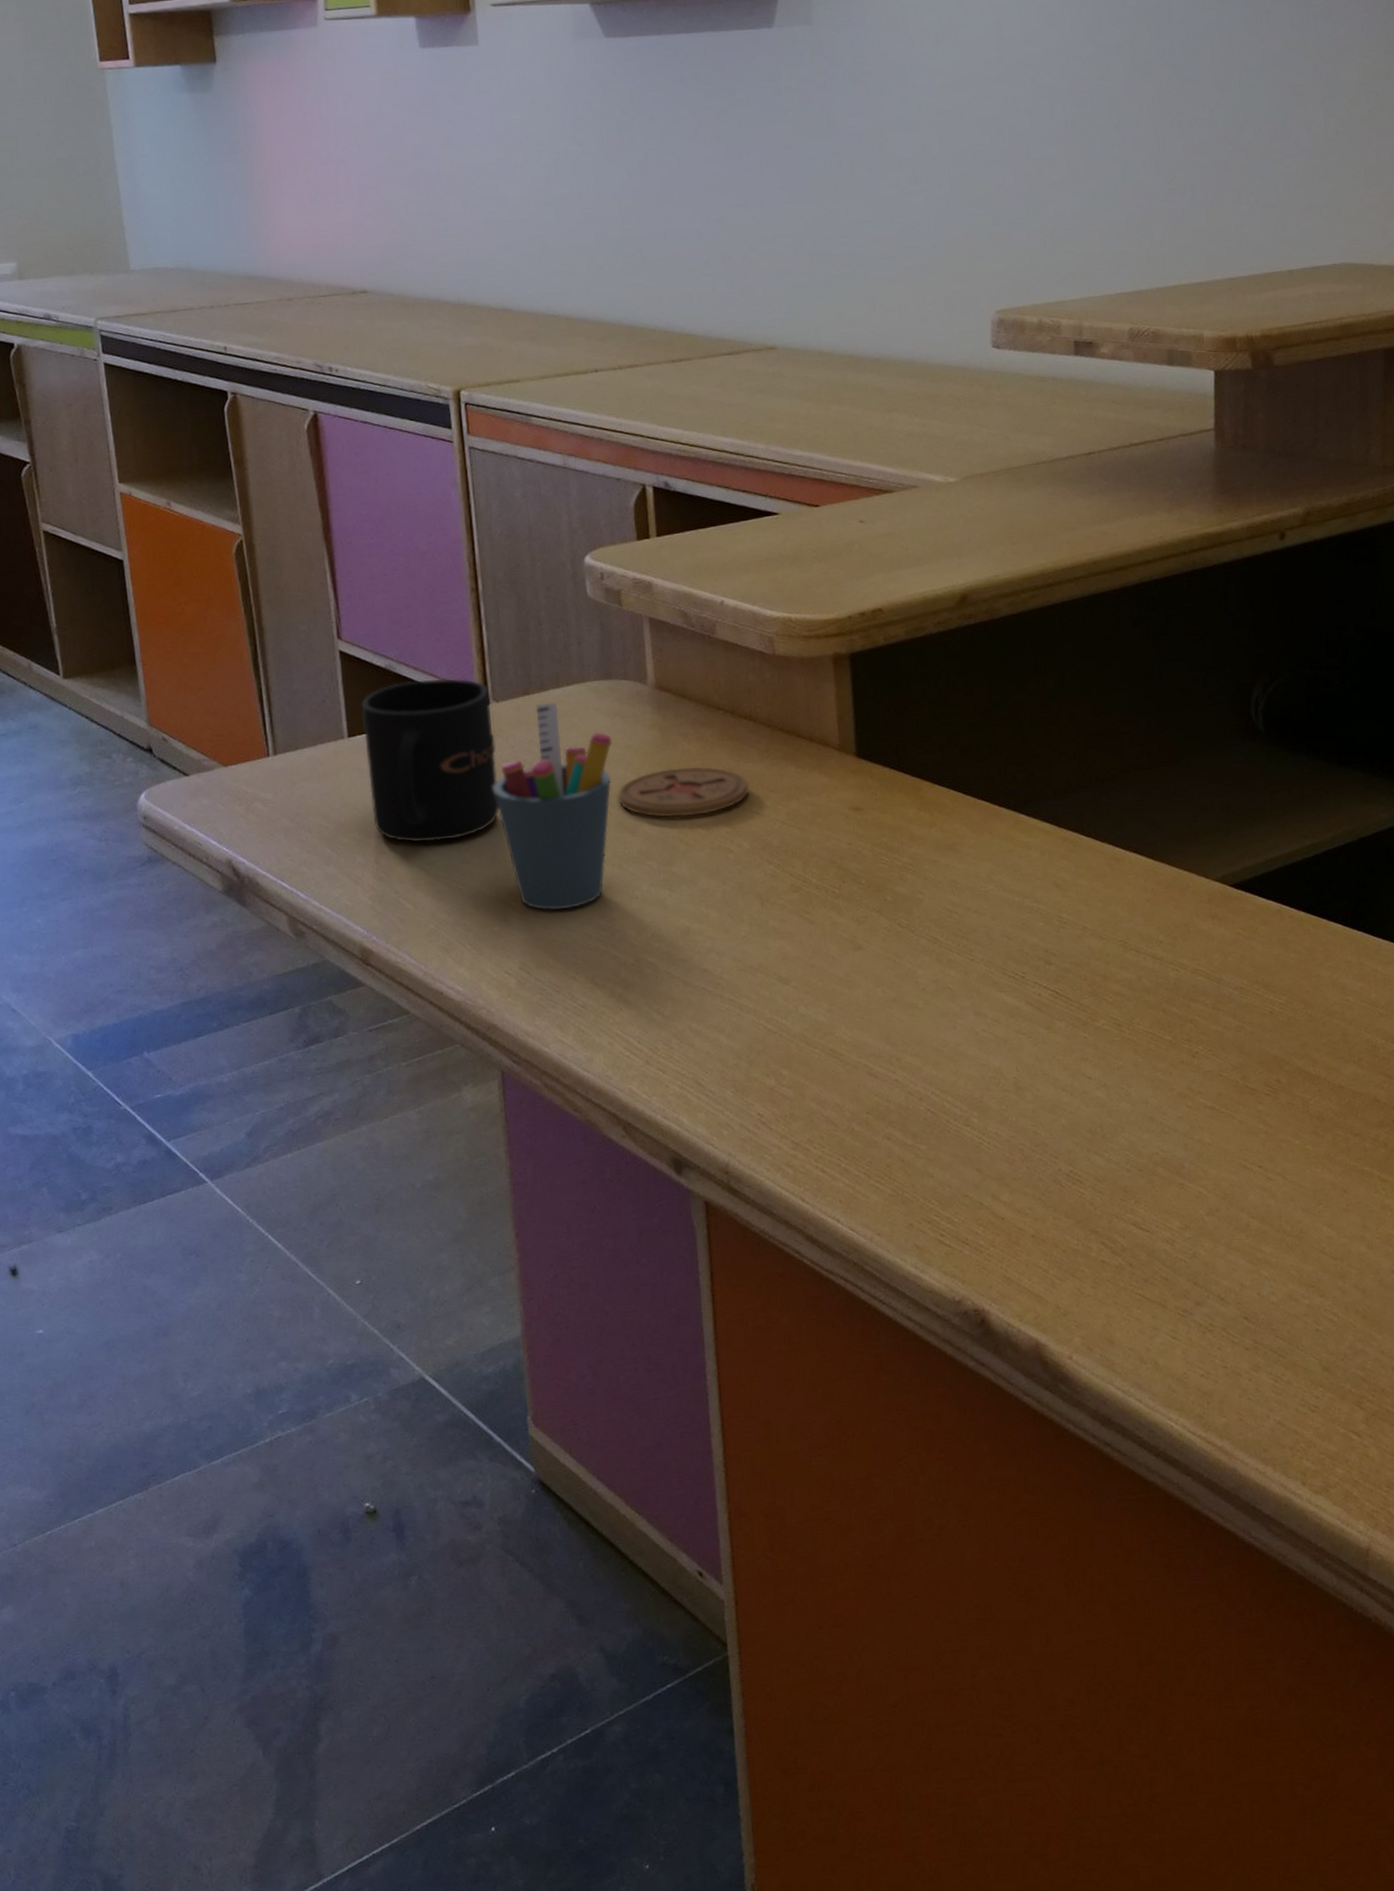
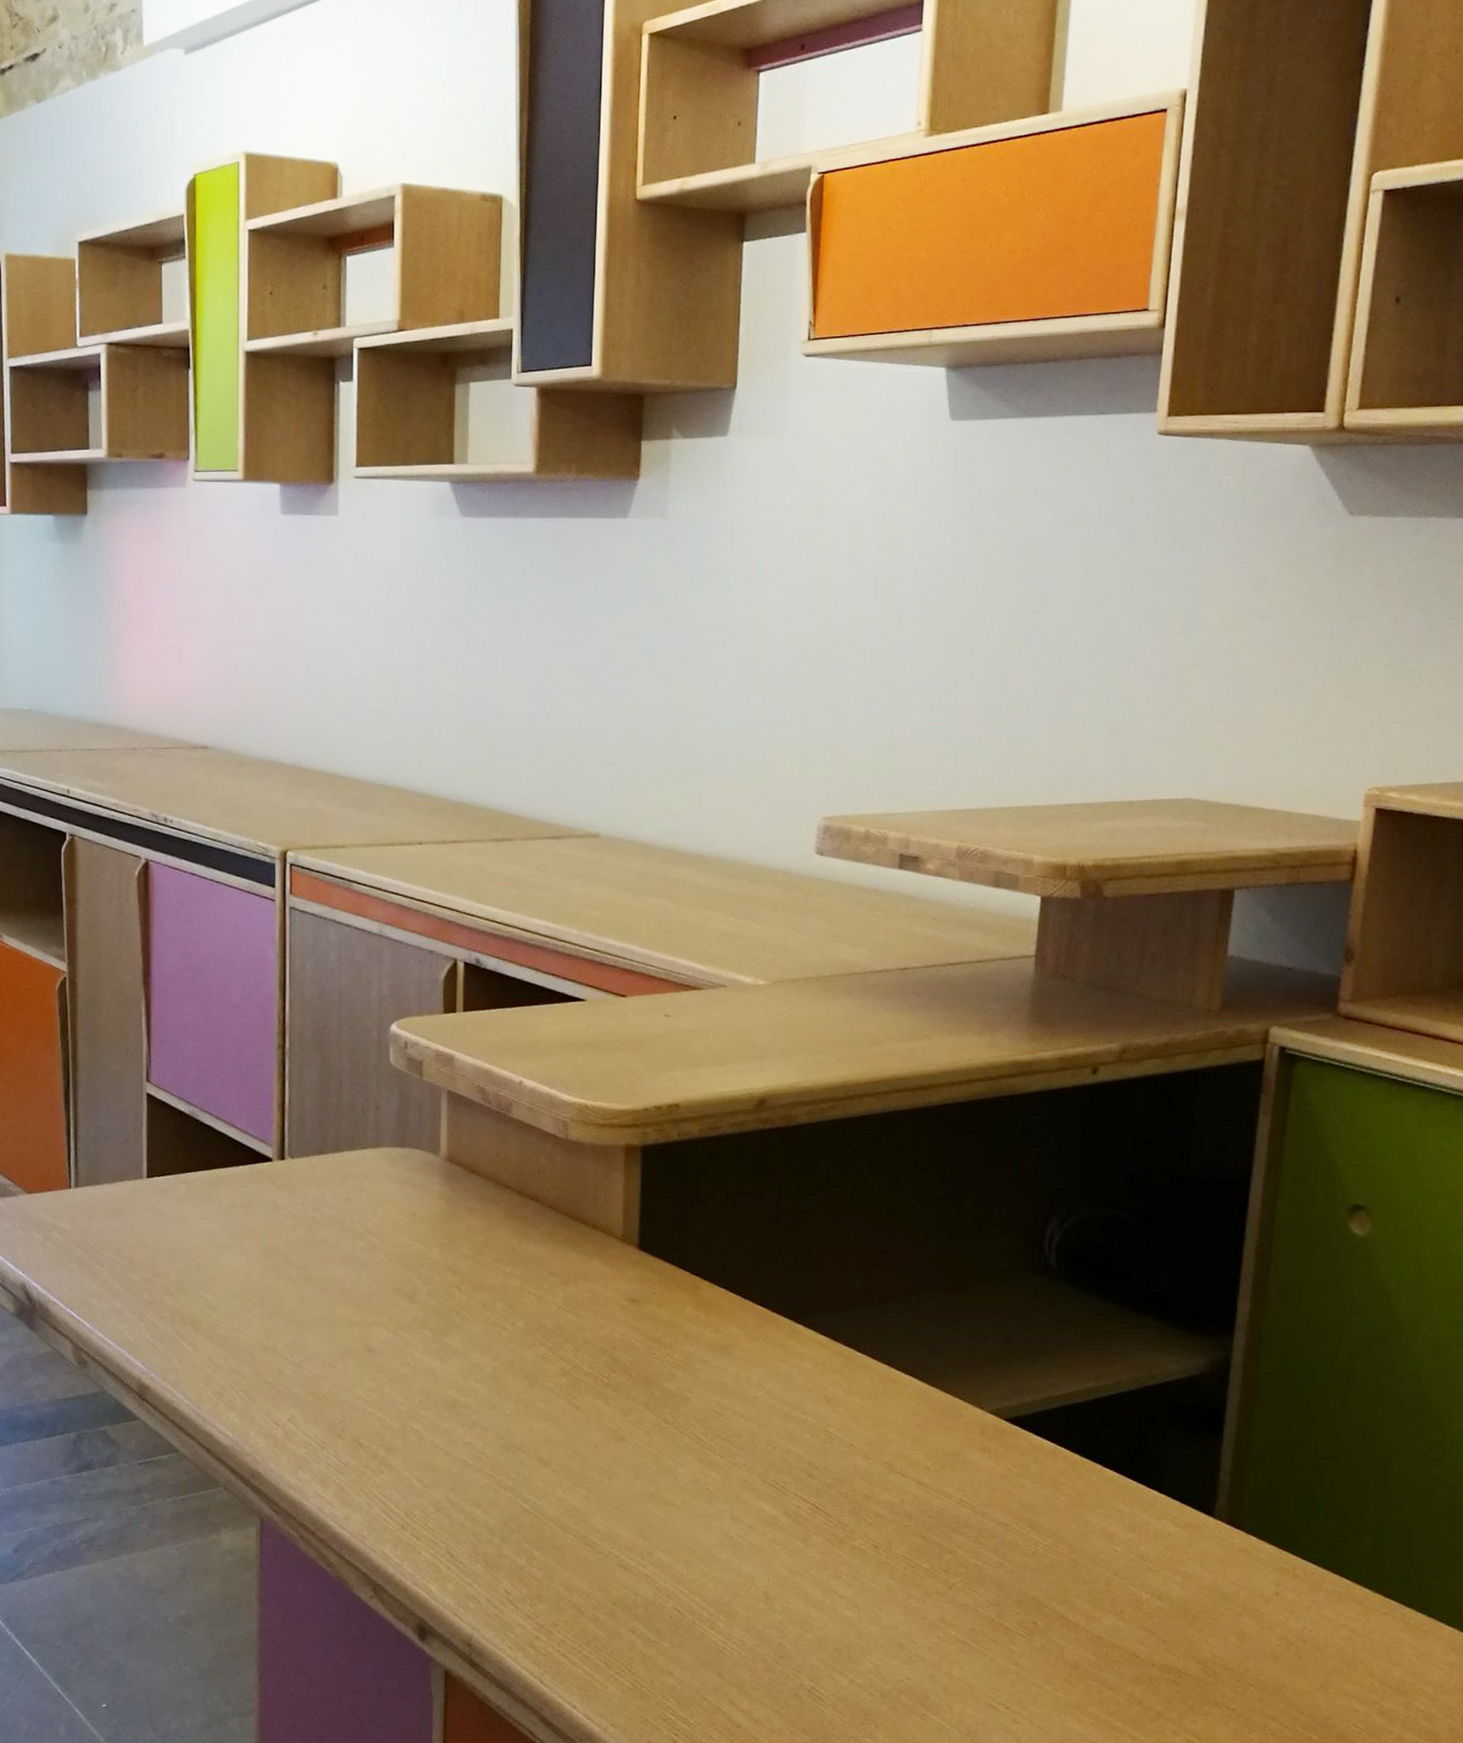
mug: present [361,678,499,843] -> none [162,1129,287,1289]
pen holder: present [493,703,613,911] -> none [280,1164,401,1368]
coaster: present [617,766,749,817] -> none [400,1241,530,1290]

